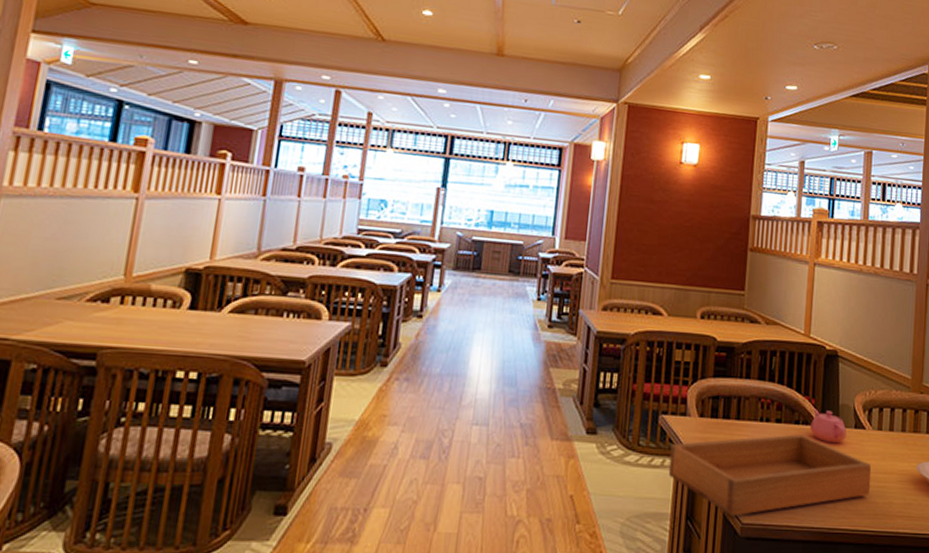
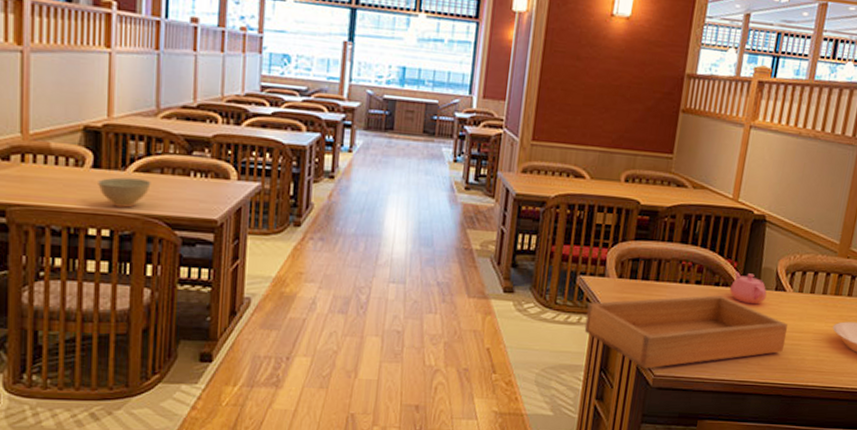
bowl: none [192,318,245,350] -> present [98,177,151,208]

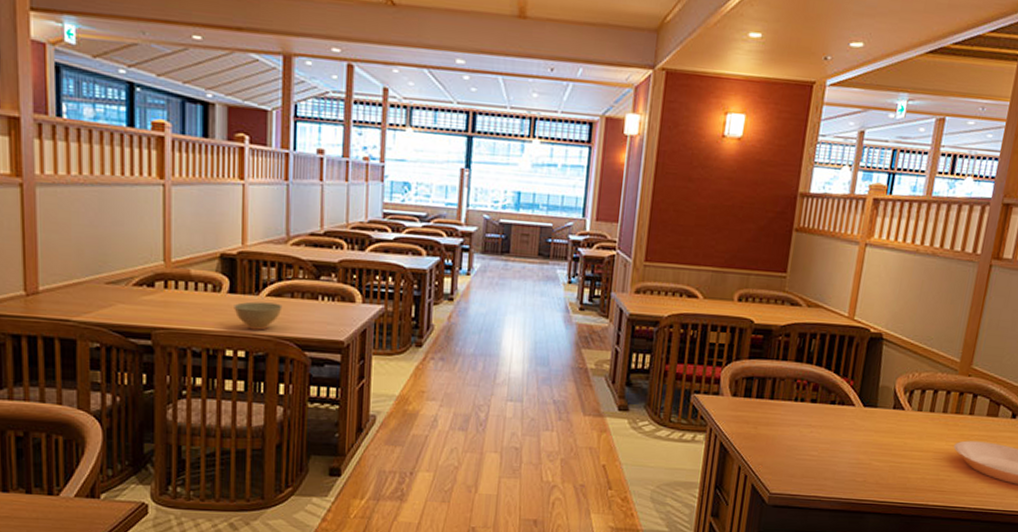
tray: present [584,295,788,369] -> none [698,413,907,487]
teapot: present [729,271,767,305] -> none [846,389,885,423]

